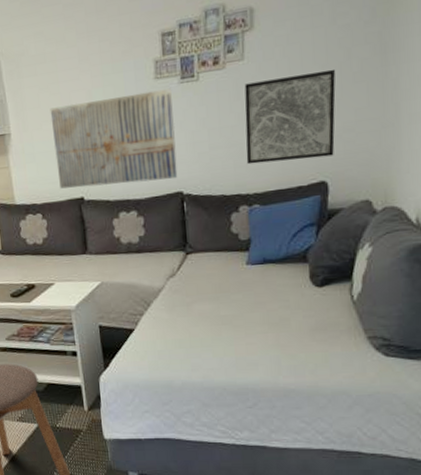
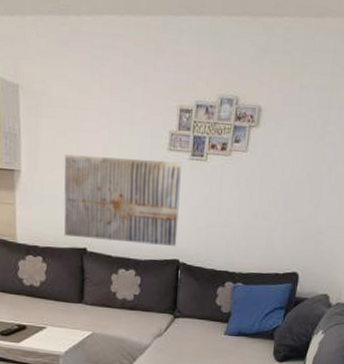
wall art: present [244,69,336,165] -> none [237,174,319,252]

